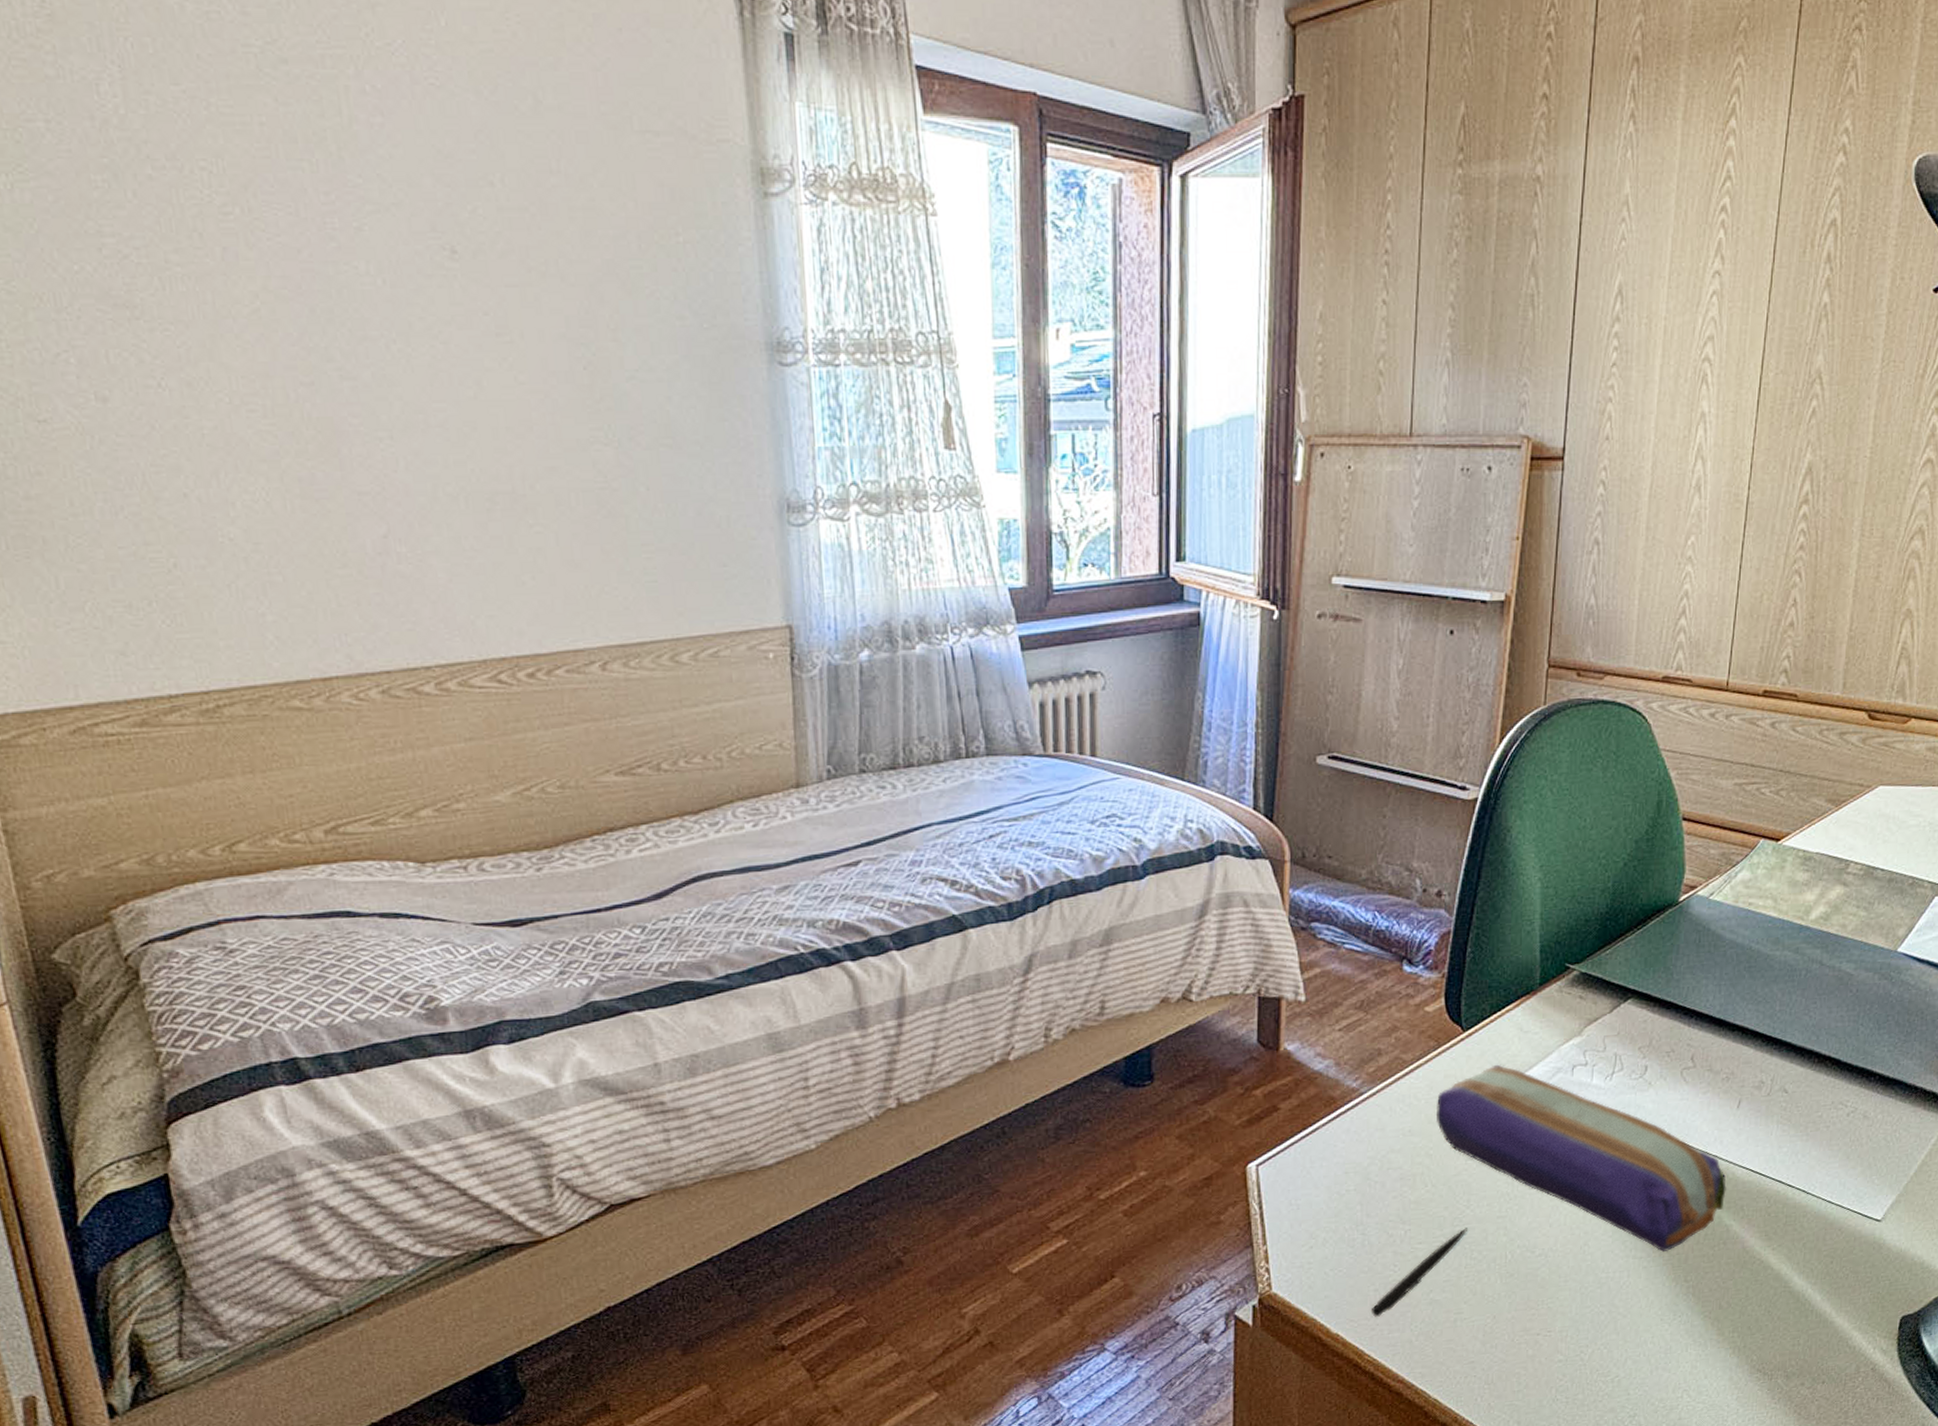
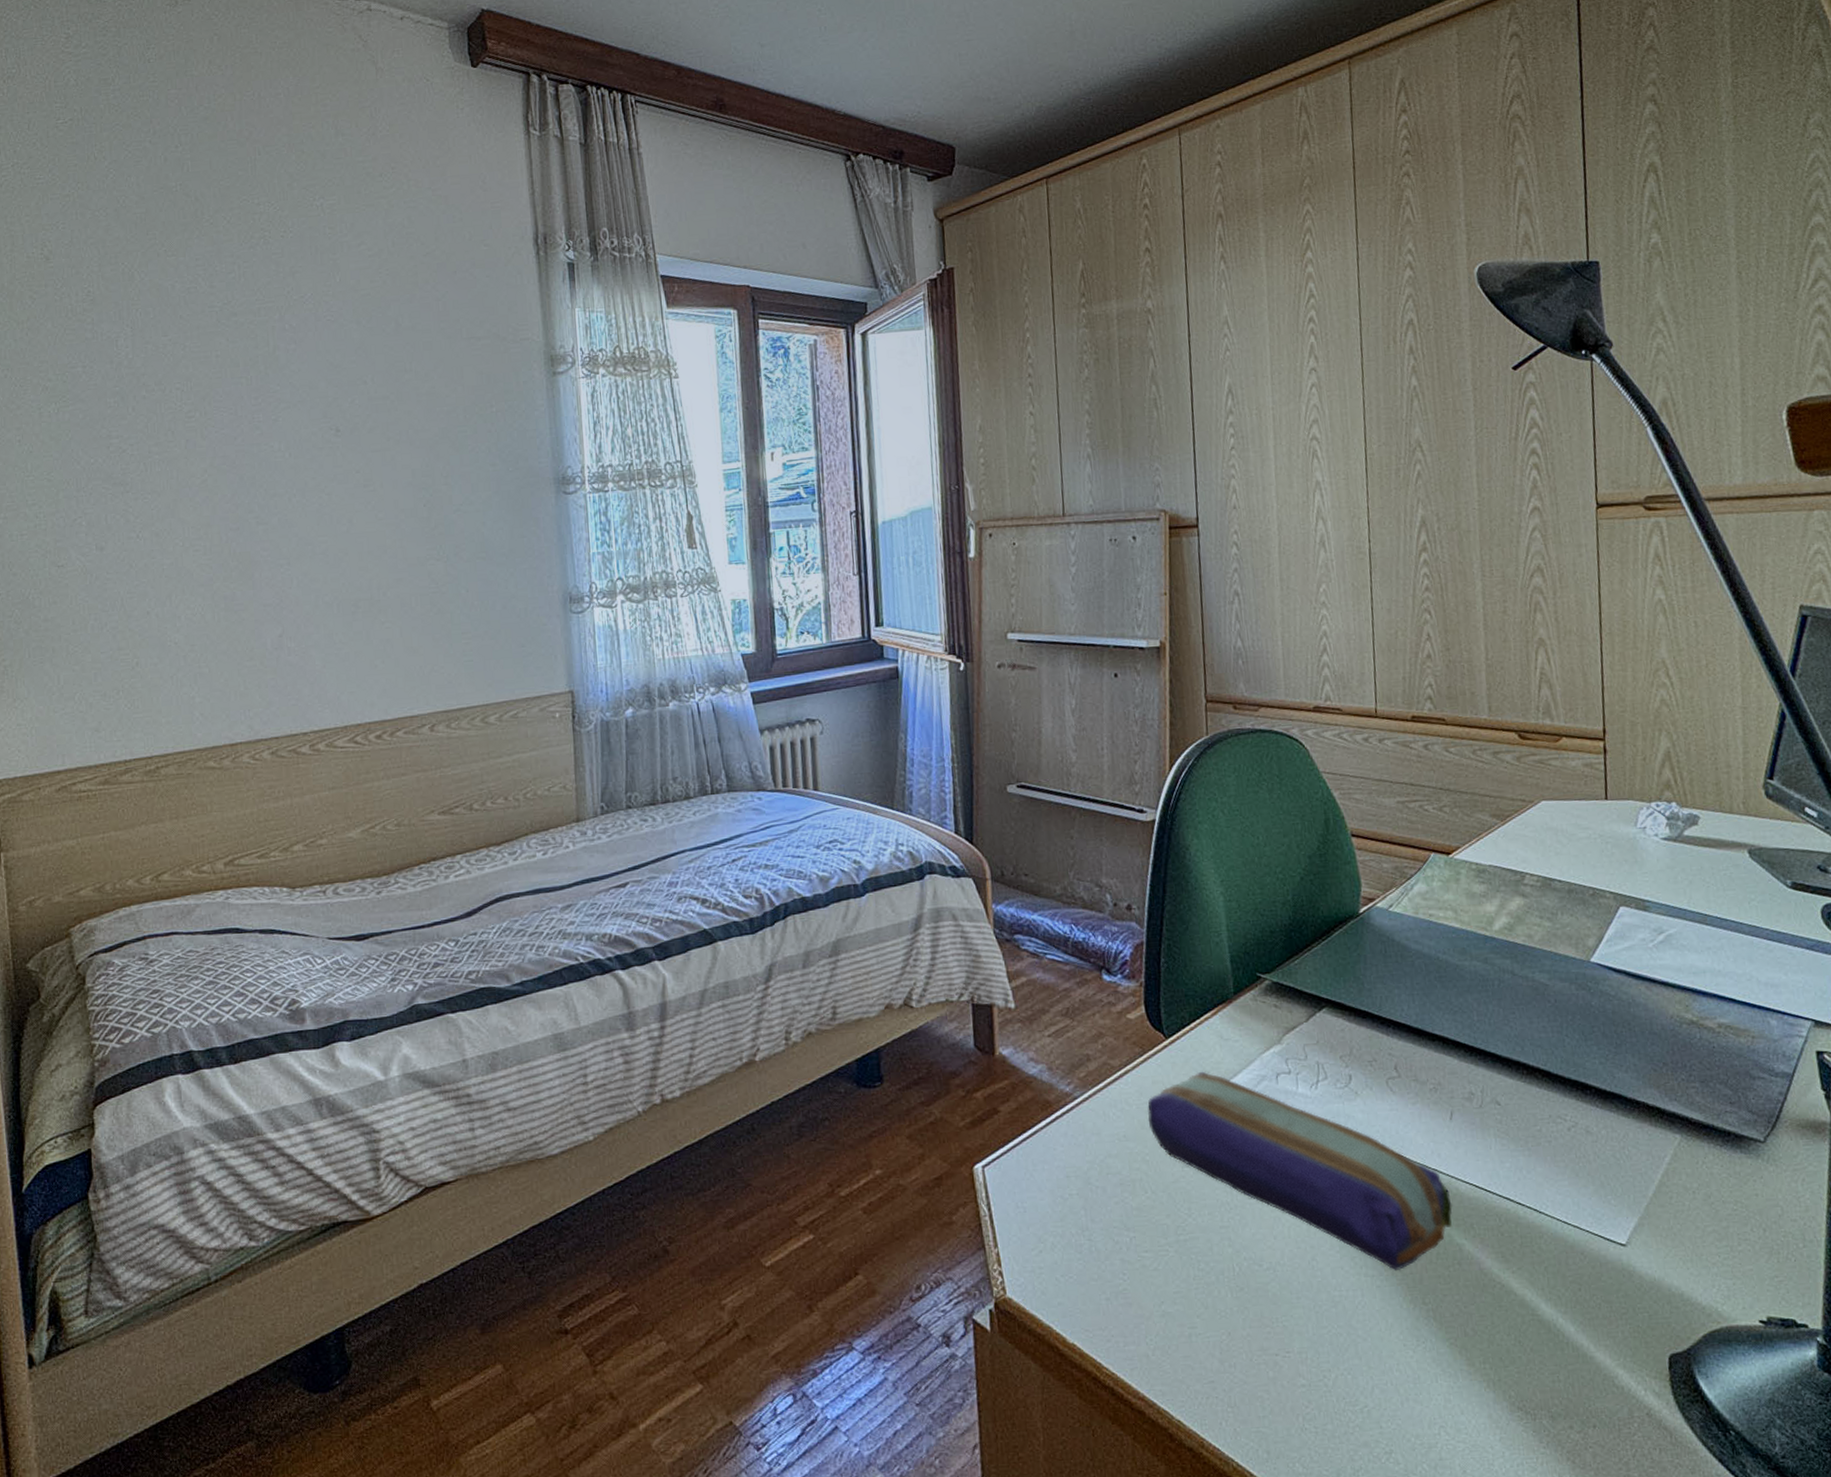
pen: present [1371,1228,1469,1317] -> none [1104,1237,1193,1328]

